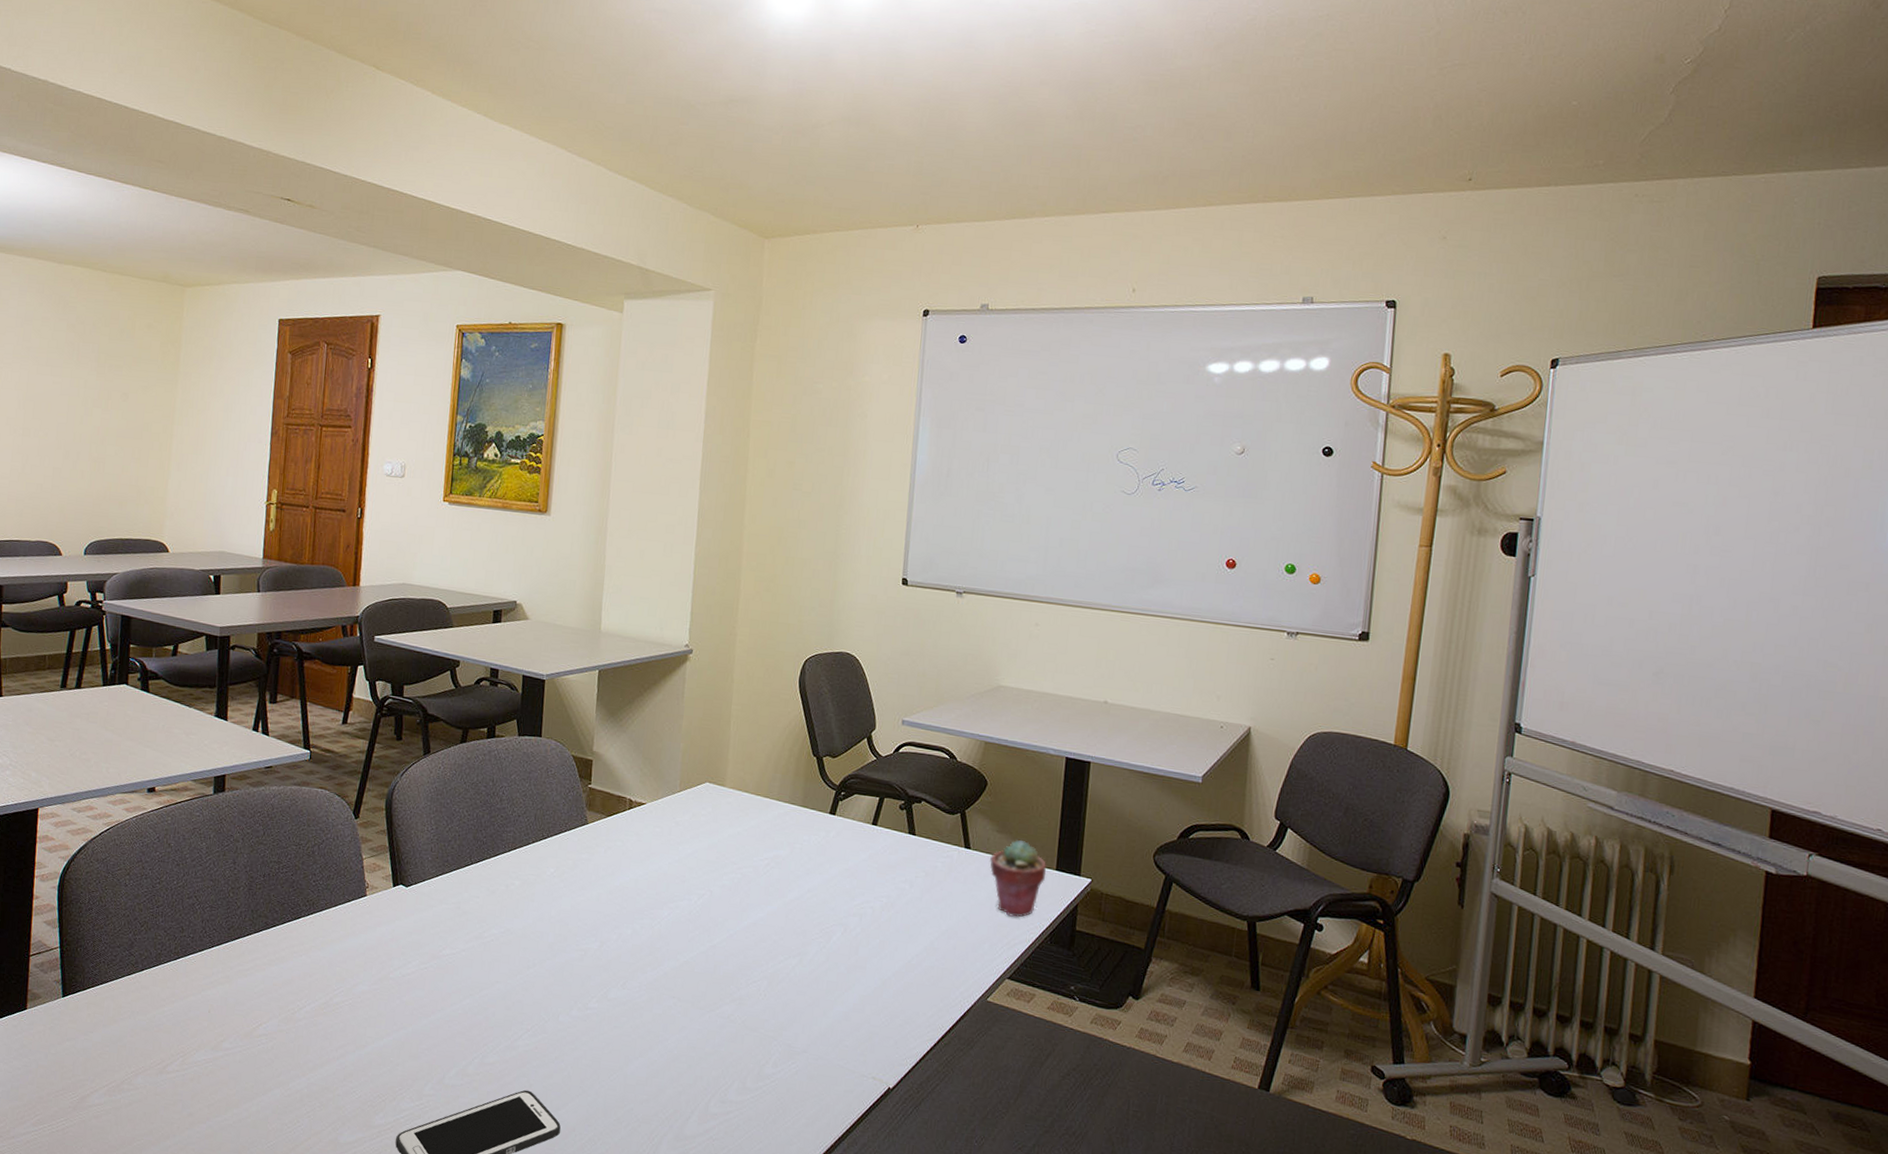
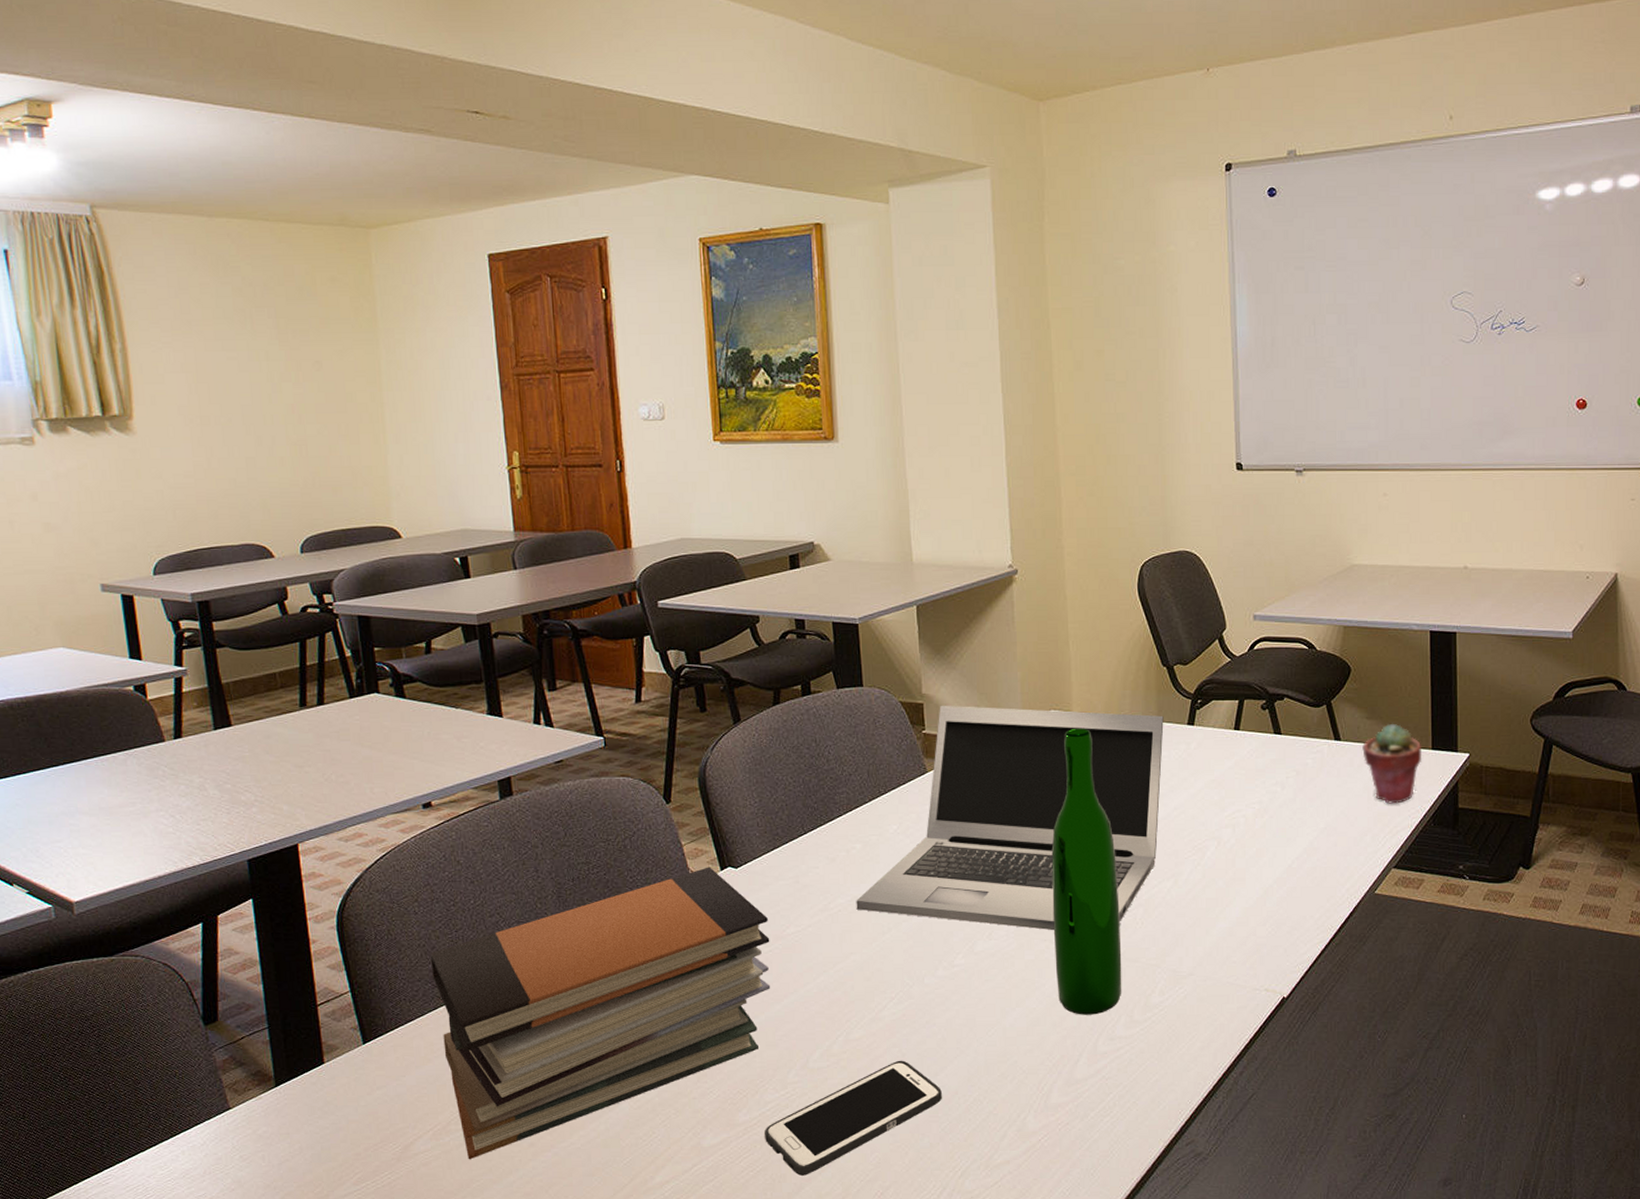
book stack: none [129,881,428,1120] -> present [430,867,771,1160]
laptop: none [507,763,808,991] -> present [856,705,1164,931]
wine bottle: none [679,802,749,1076] -> present [1051,728,1122,1015]

